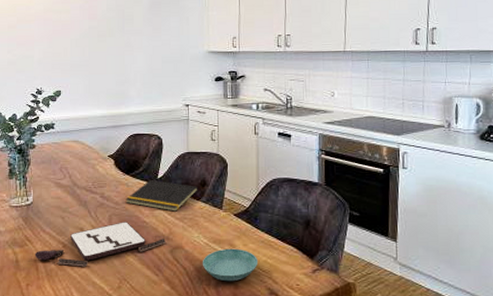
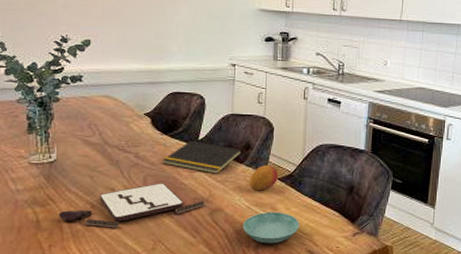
fruit: none [207,201,235,227] -> present [250,165,279,191]

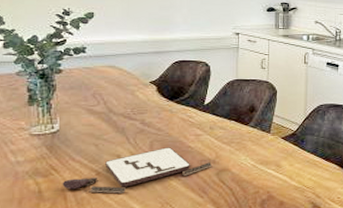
notepad: present [162,141,242,174] -> none [169,106,247,136]
saucer: present [242,212,300,244] -> none [248,168,304,199]
fruit: present [250,165,279,191] -> none [255,126,282,150]

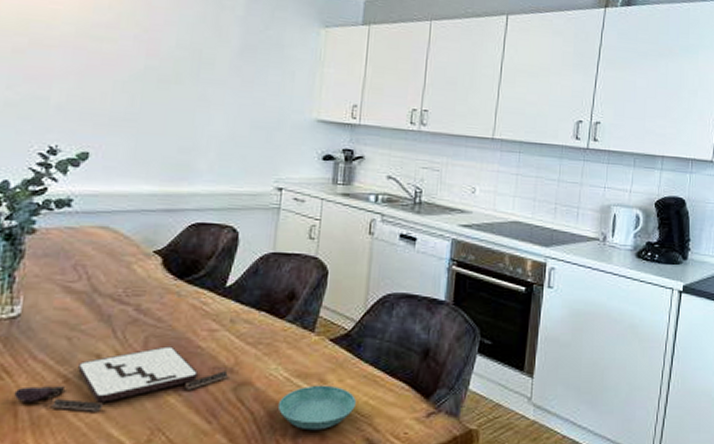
saucer: none [248,168,304,199] -> present [277,385,357,431]

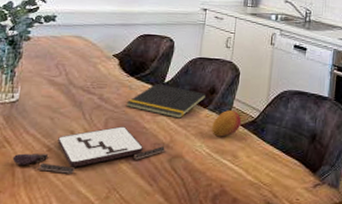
notepad: none [173,289,284,334] -> present [126,84,207,119]
saucer: present [277,385,357,431] -> none [201,159,261,195]
fruit: none [291,321,331,356] -> present [212,110,242,137]

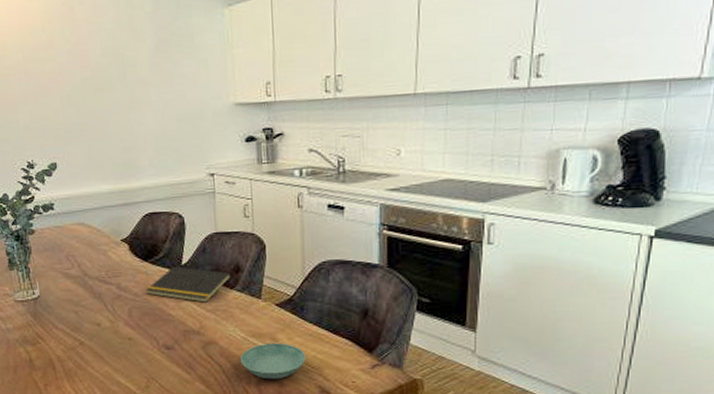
board game: present [12,126,165,174] -> none [49,315,196,366]
saucer: none [201,159,261,195] -> present [240,342,307,380]
fruit: present [212,110,242,137] -> none [243,289,276,320]

